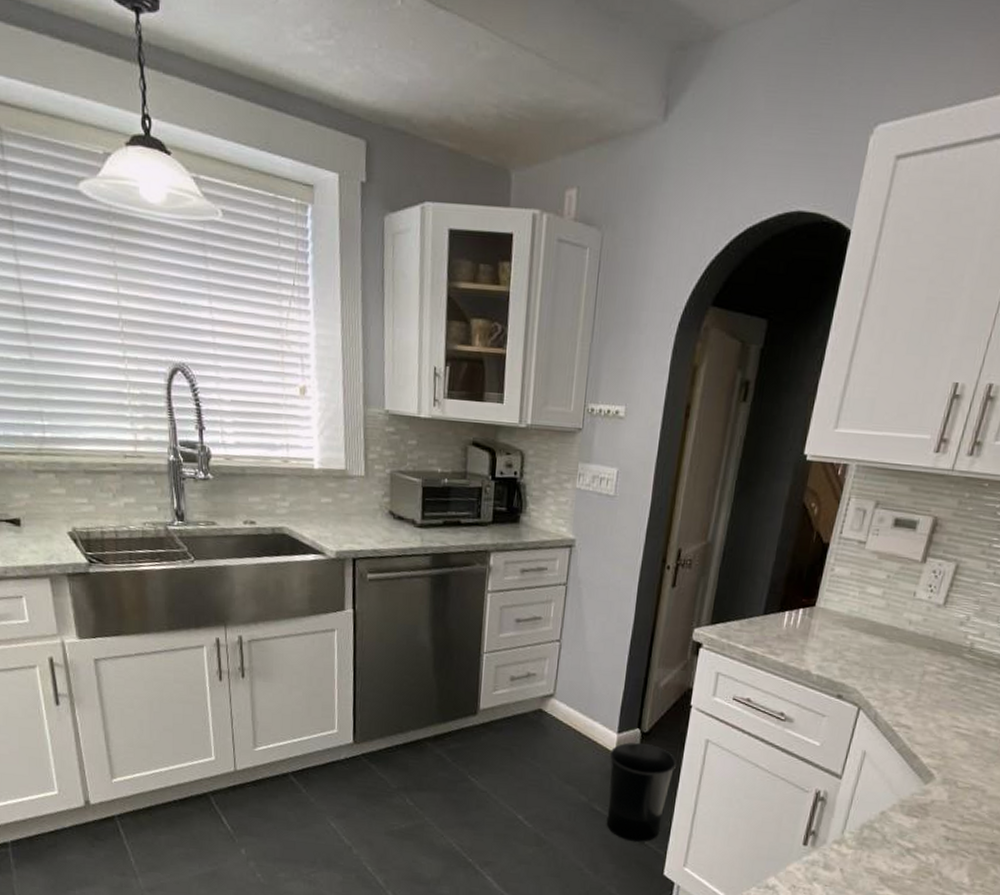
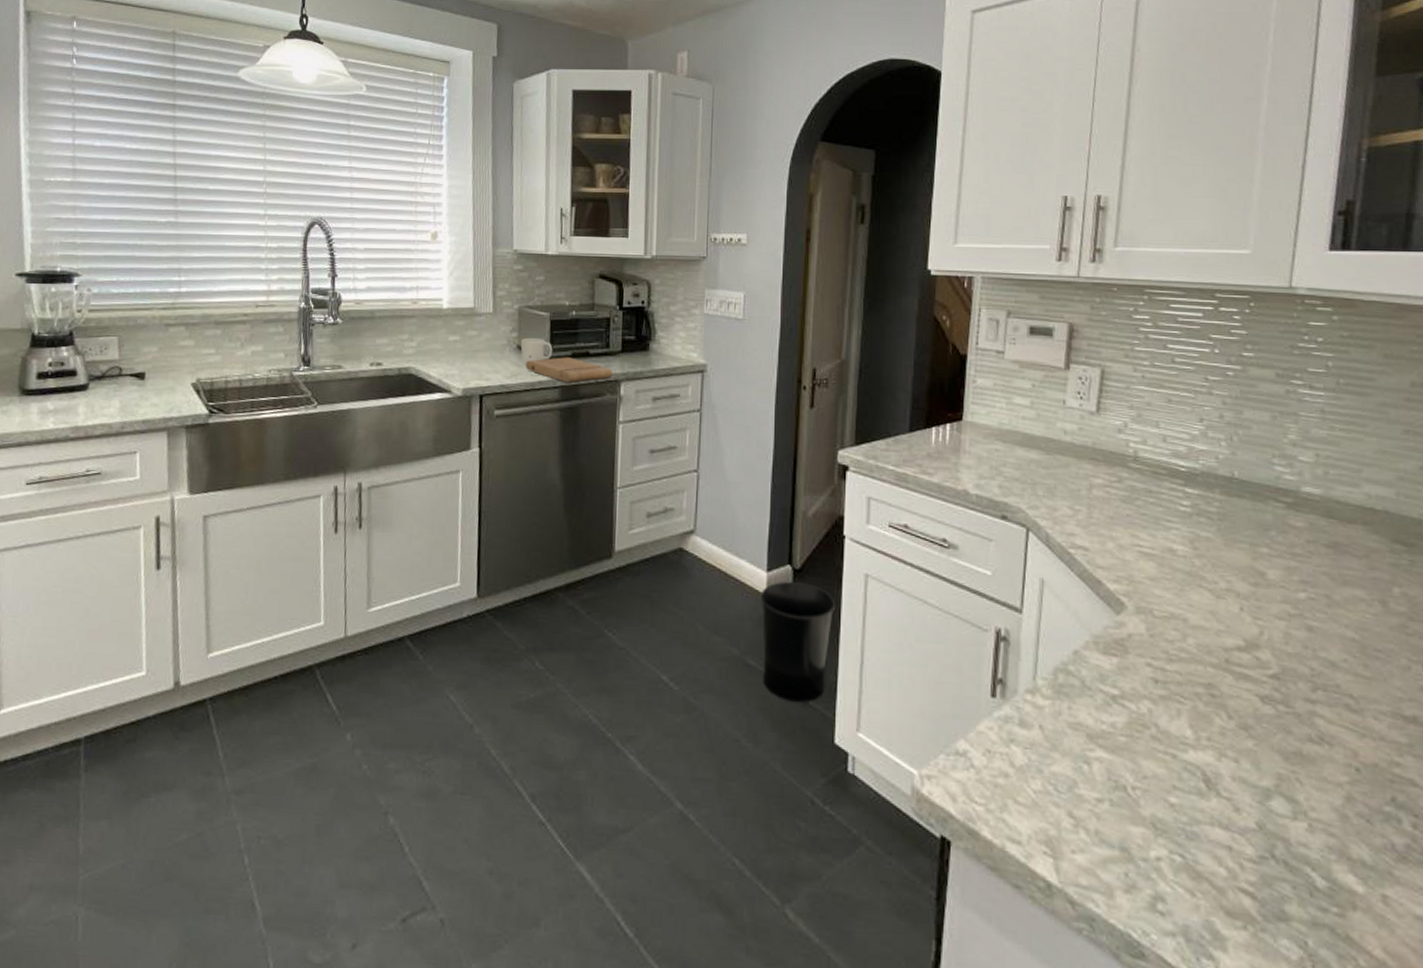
mug: none [392,503,425,530] -> present [520,337,553,364]
cutting board: none [397,525,484,551] -> present [526,357,613,383]

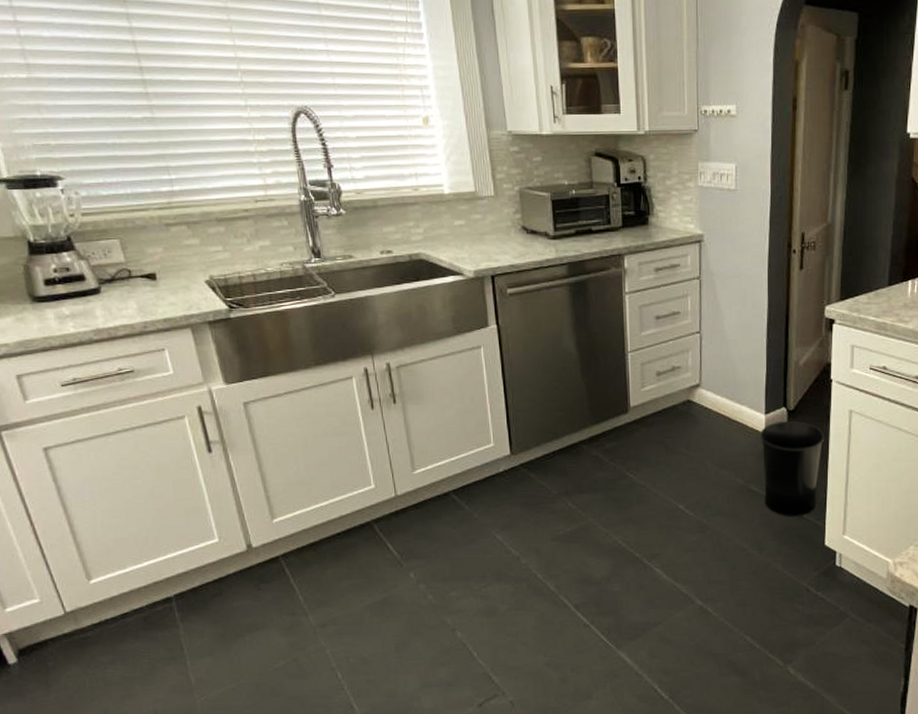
mug: present [520,337,553,364] -> none [525,218,557,244]
cutting board: present [526,357,613,383] -> none [532,235,616,259]

